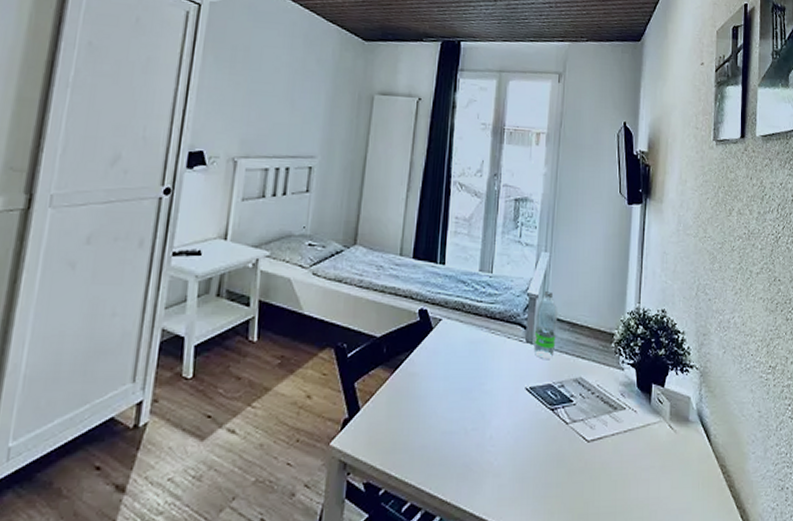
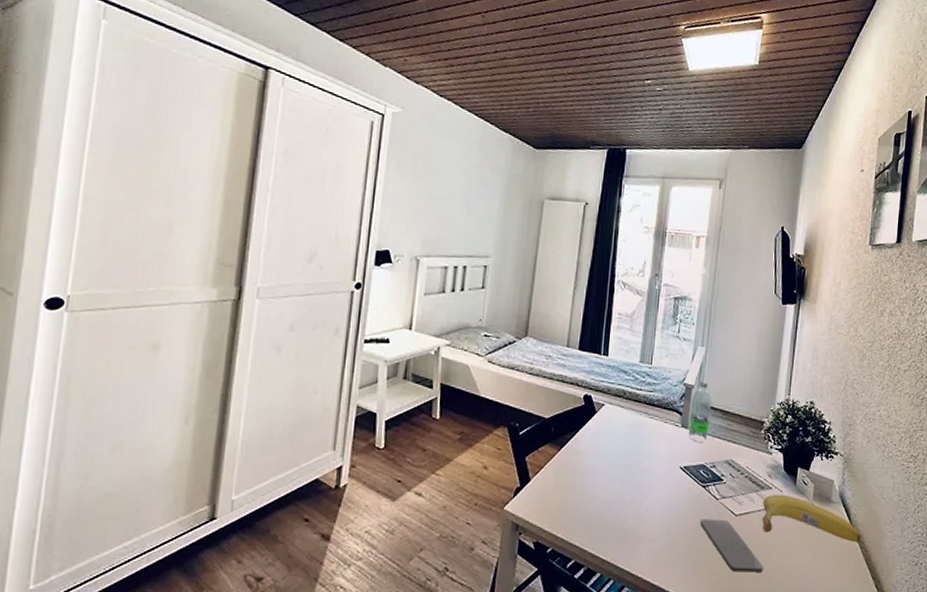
smartphone: none [550,446,620,508] -> present [700,519,763,572]
fruit: none [616,415,723,468] -> present [762,494,861,543]

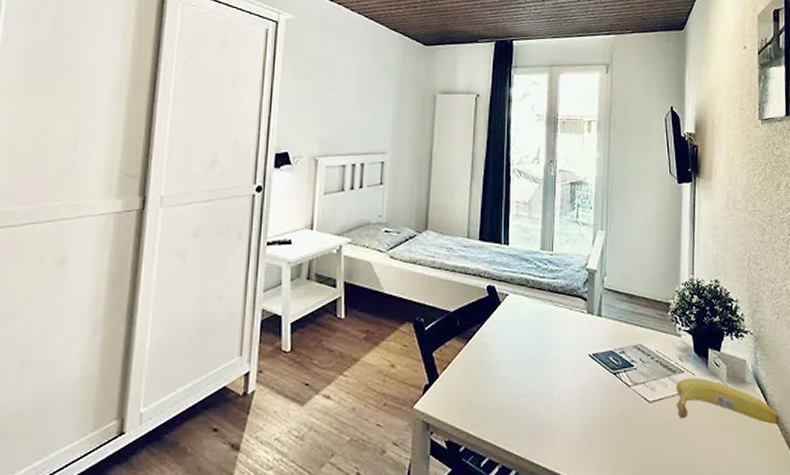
bottle: present [688,382,711,442] -> none [594,266,615,328]
smartphone: present [700,519,763,572] -> none [614,407,682,462]

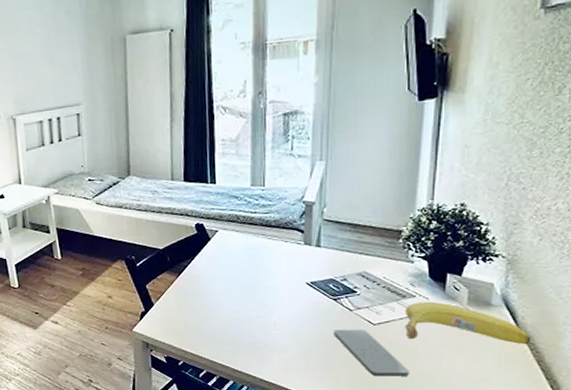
smartphone: none [614,407,682,462] -> present [334,329,409,377]

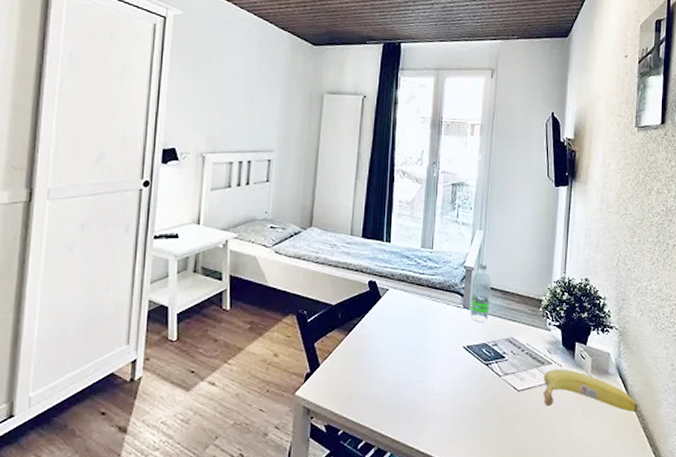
bottle: none [312,197,337,258] -> present [470,264,491,322]
smartphone: present [334,329,409,377] -> none [485,395,546,446]

